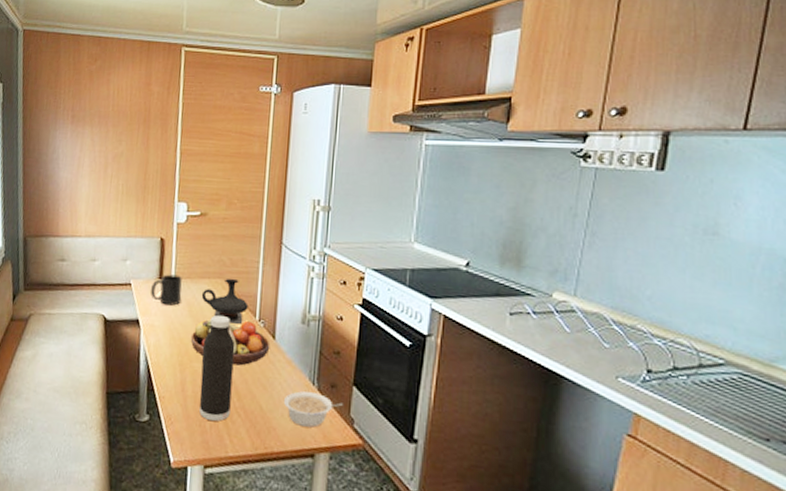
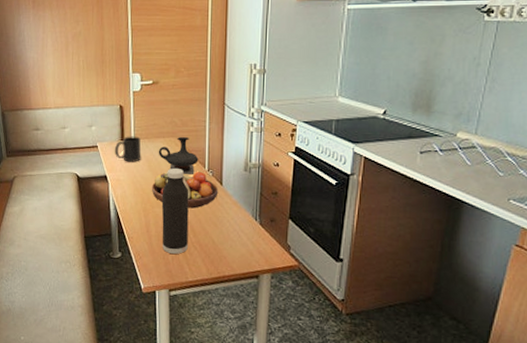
legume: present [283,391,343,427] -> none [231,226,281,254]

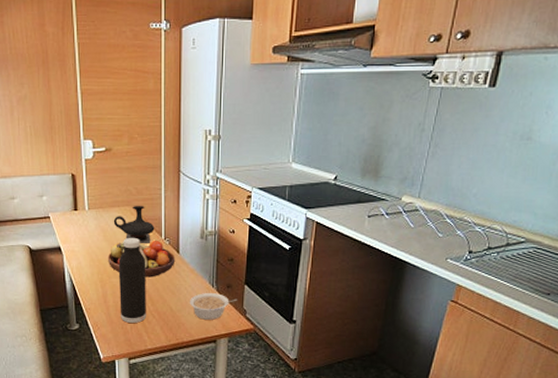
mug: present [114,136,142,162] -> none [67,206,96,233]
legume: none [231,226,281,254] -> present [189,293,237,320]

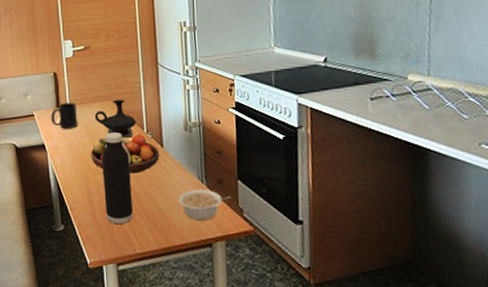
mug: none [67,206,96,233] -> present [50,102,78,129]

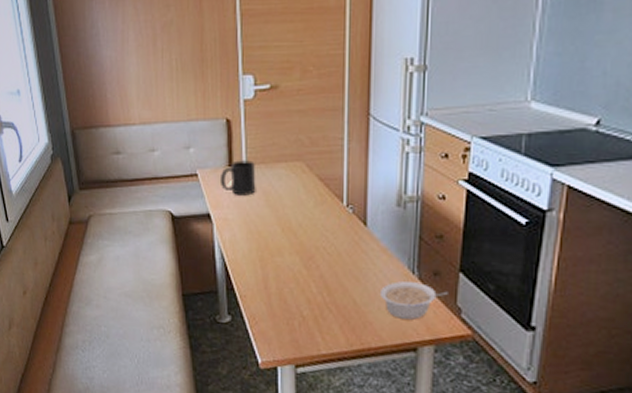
fruit bowl: present [90,135,160,174] -> none [270,208,362,258]
teapot: present [94,99,136,138] -> none [278,159,334,211]
water bottle: present [101,131,133,224] -> none [284,202,321,318]

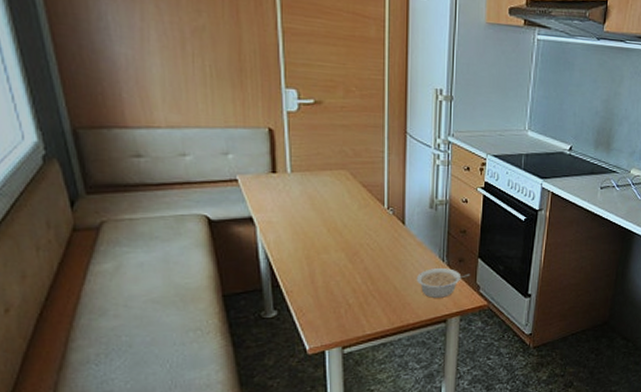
mug: present [219,160,256,196] -> none [262,167,301,200]

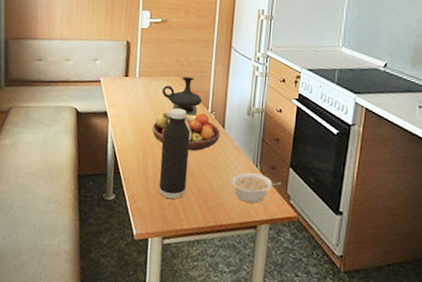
fruit bowl: none [316,210,401,252] -> present [152,112,221,151]
teapot: none [324,168,376,213] -> present [162,76,202,116]
water bottle: none [330,206,365,306] -> present [159,107,191,199]

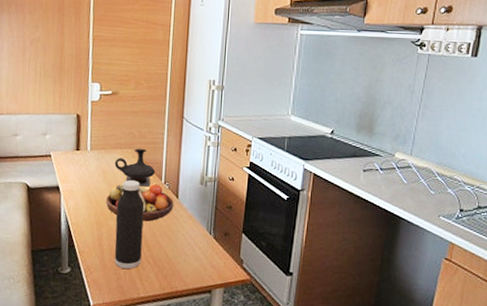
legume: present [231,172,281,203] -> none [185,240,234,269]

